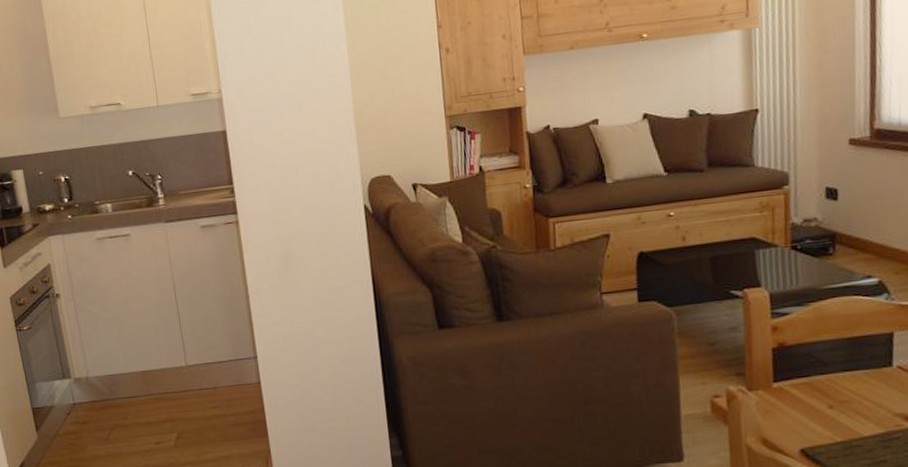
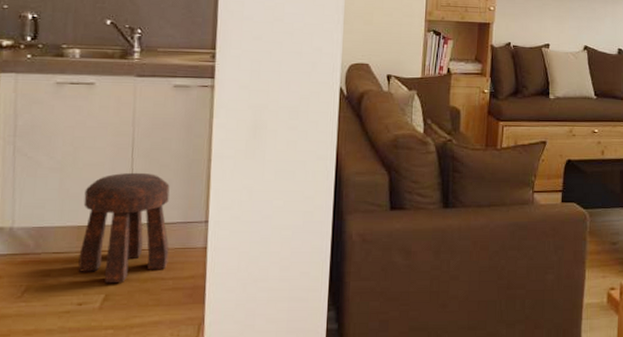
stool: none [141,315,228,422] -> present [78,172,170,283]

